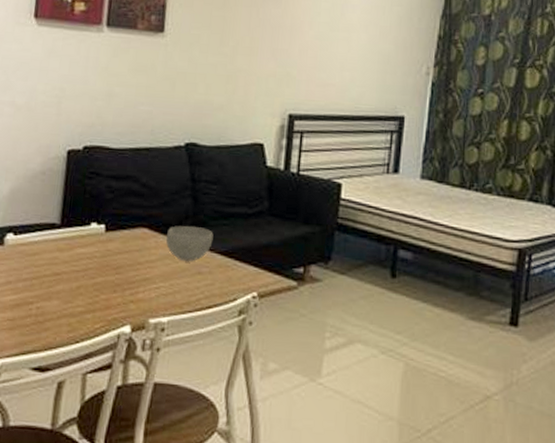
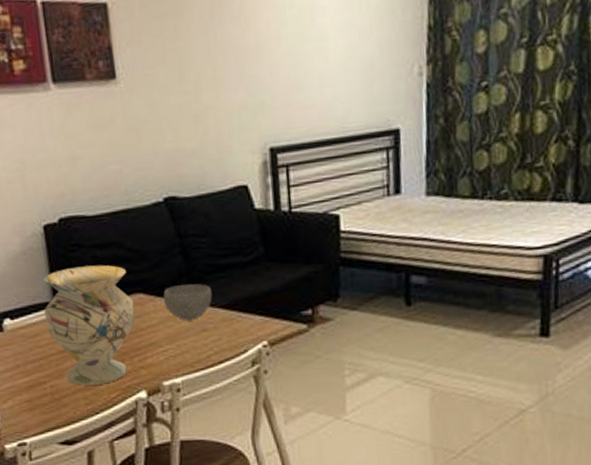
decorative vase: none [47,193,138,313] -> present [43,265,135,386]

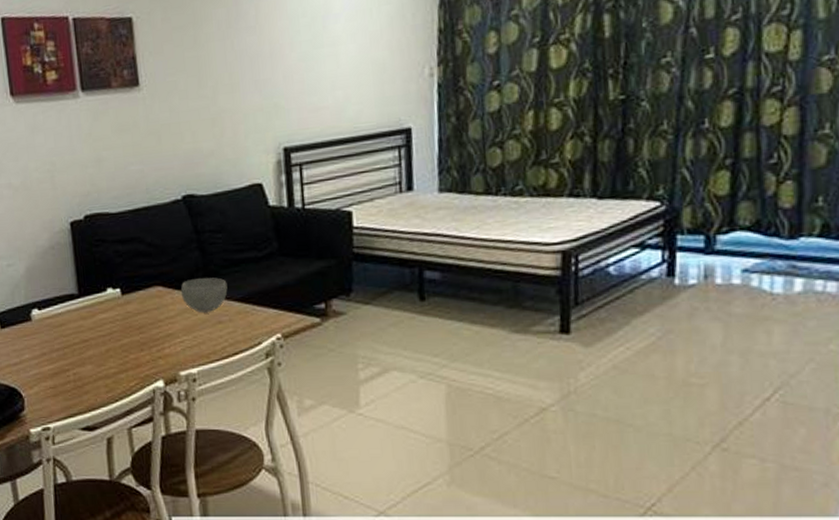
decorative vase: present [43,265,135,386] -> none [69,259,154,374]

